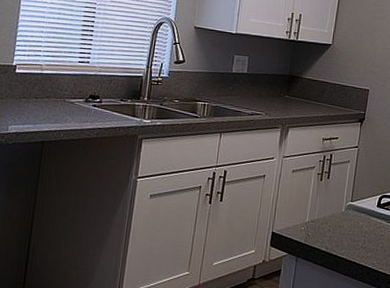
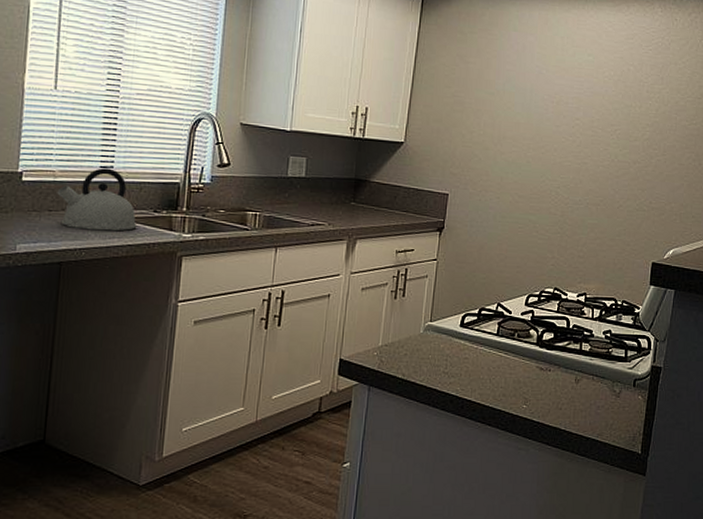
kettle: none [43,63,107,117] -> present [57,168,137,231]

